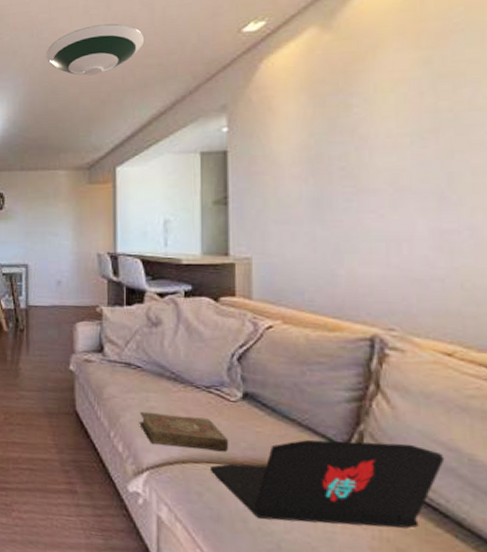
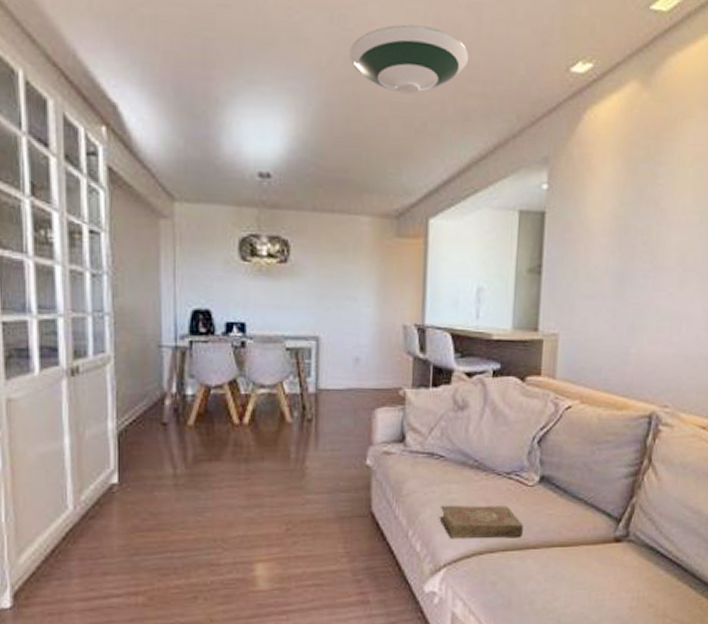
laptop: present [209,439,445,529] -> none [504,511,690,599]

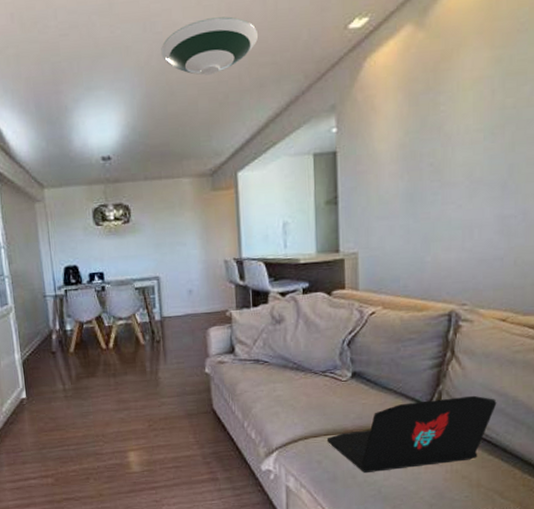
book: present [439,505,524,538] -> none [268,398,342,427]
laptop: none [504,511,690,599] -> present [326,395,497,474]

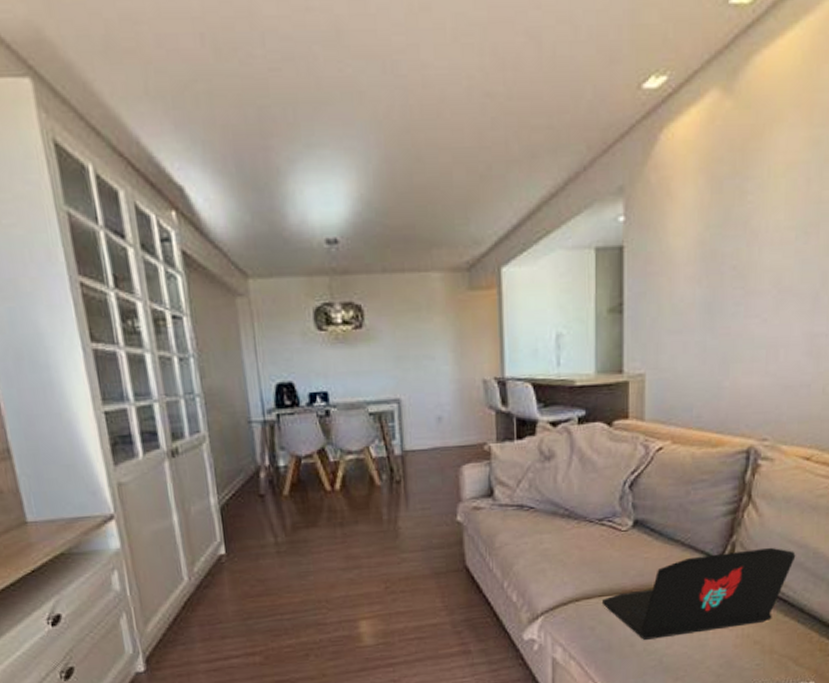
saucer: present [161,16,259,75] -> none [405,61,532,138]

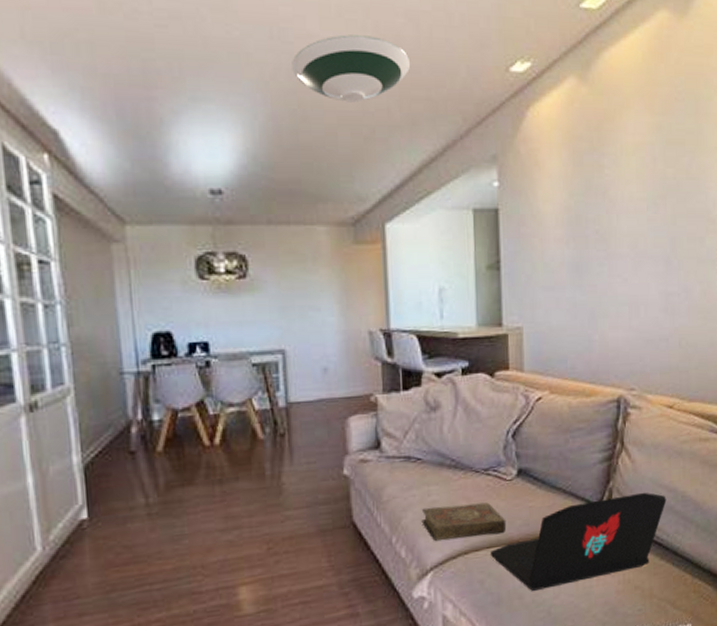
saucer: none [405,61,532,138] -> present [292,34,411,103]
book: none [533,552,620,587] -> present [421,502,507,541]

